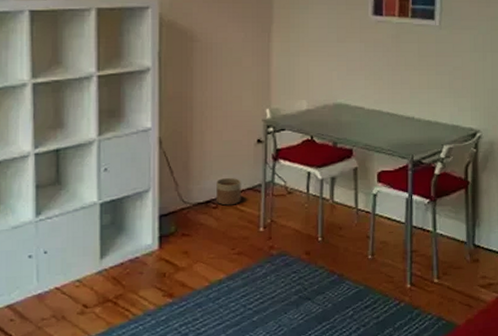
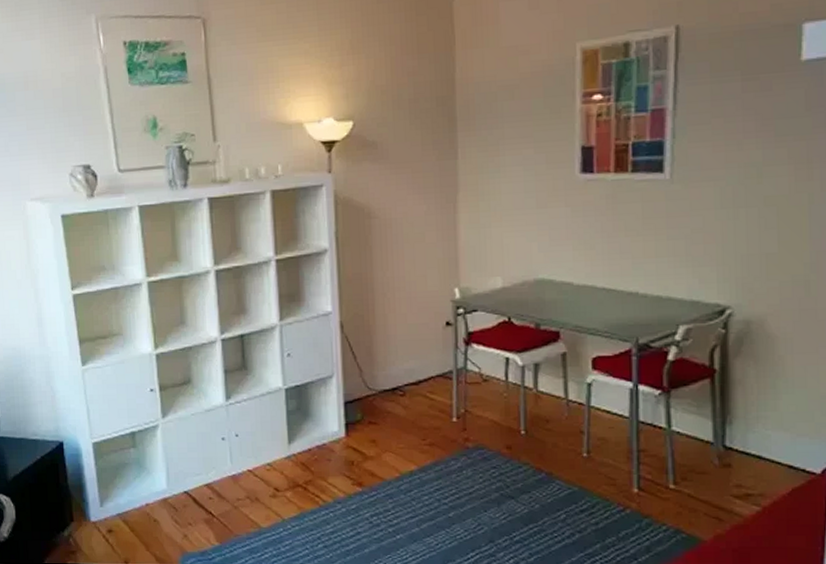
planter: present [216,177,241,206] -> none [403,363,431,393]

